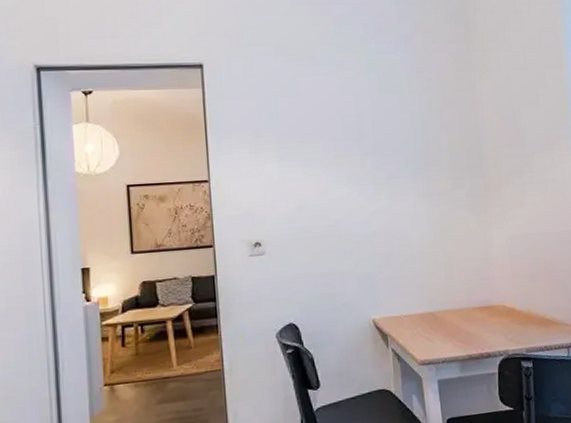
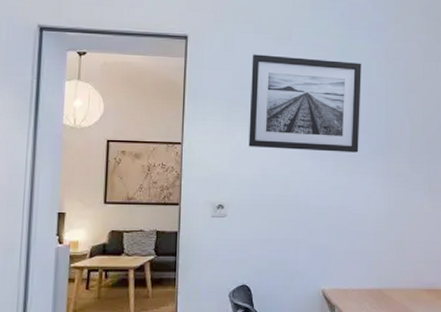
wall art: none [275,78,397,178] -> present [248,54,361,153]

